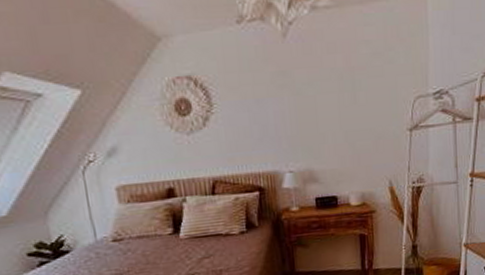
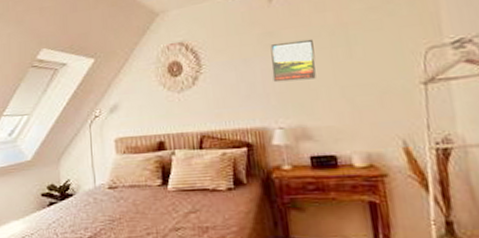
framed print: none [283,81,325,126] -> present [270,39,316,83]

